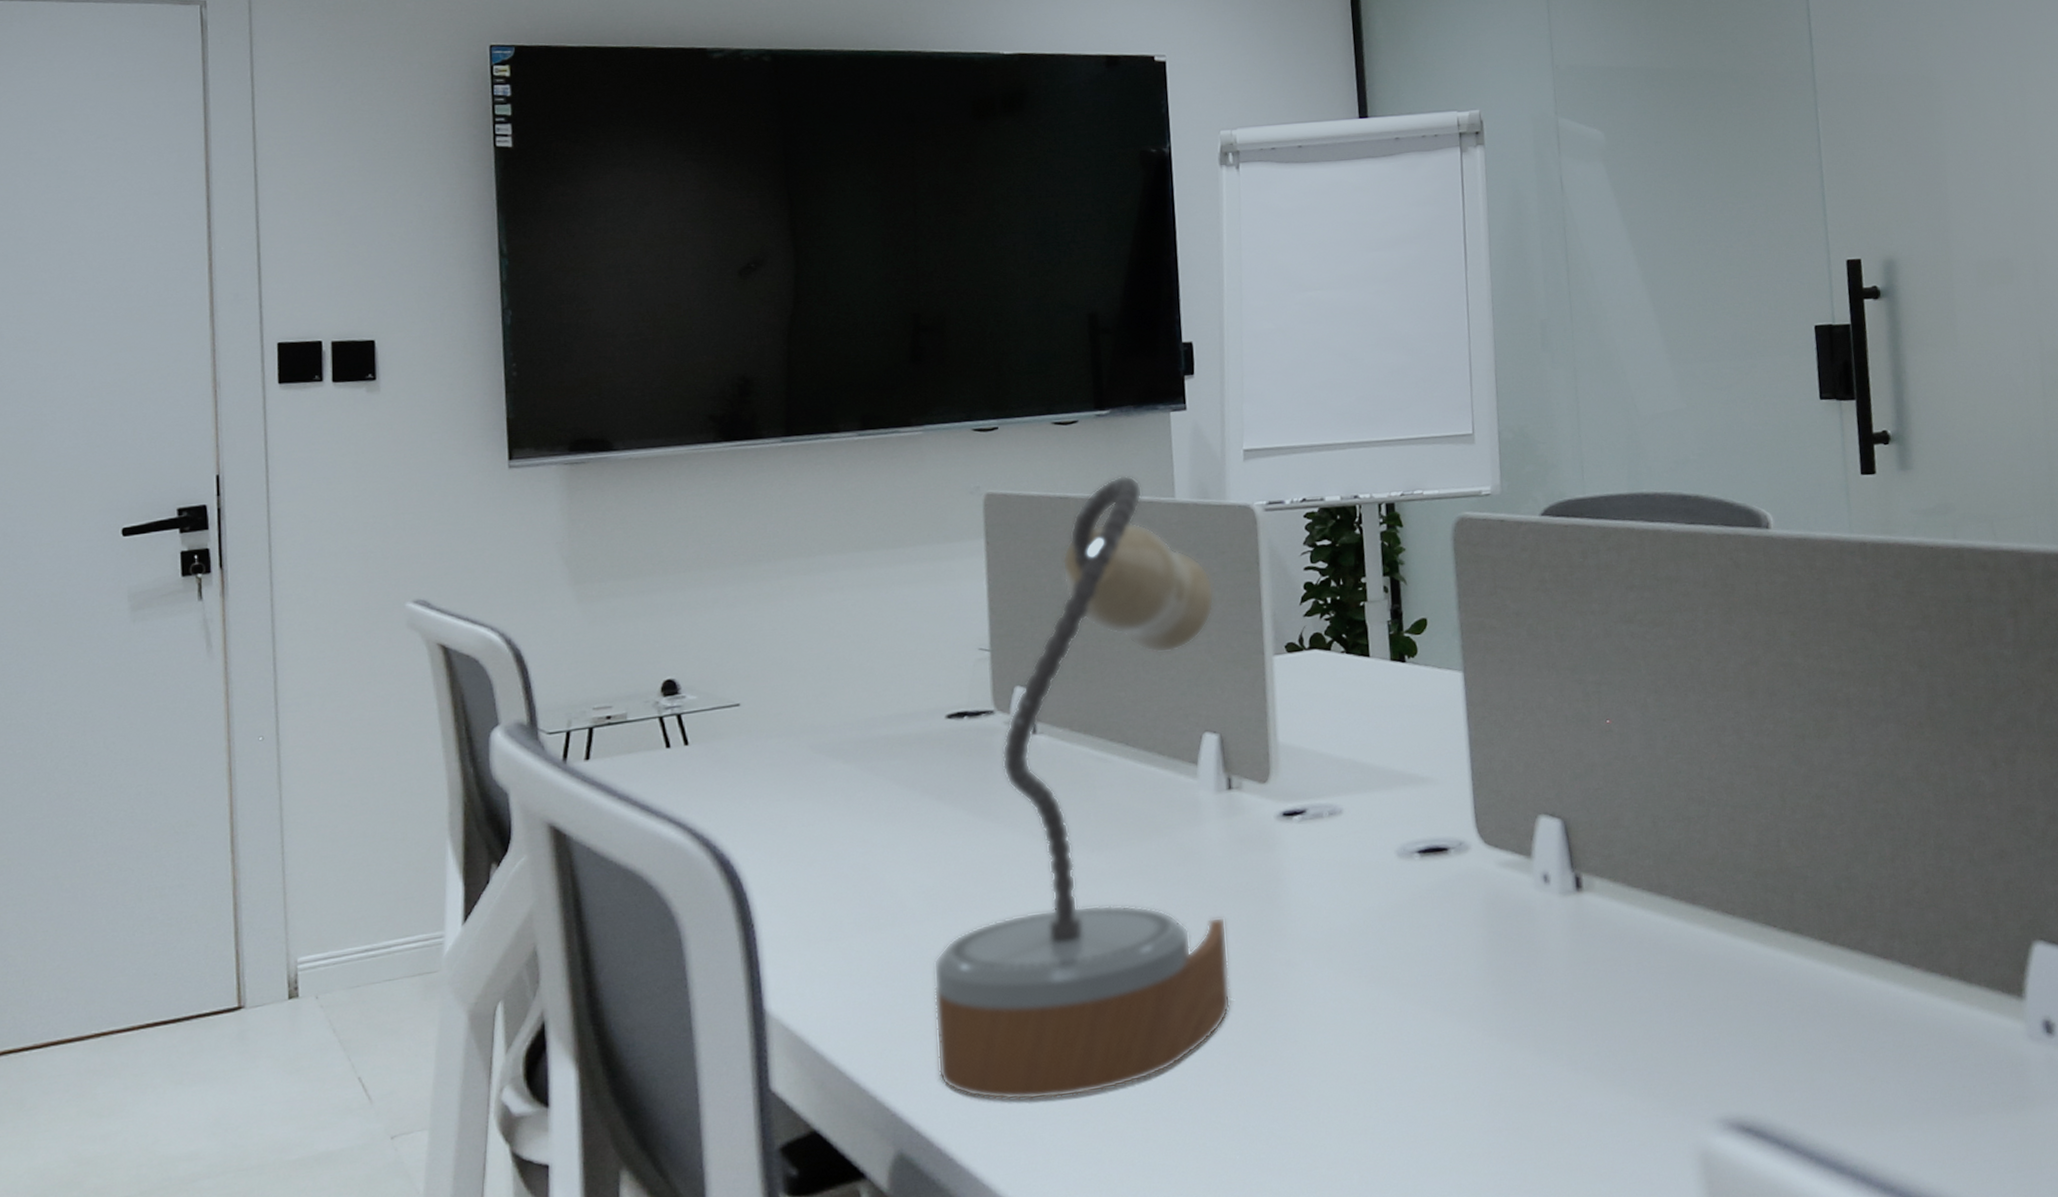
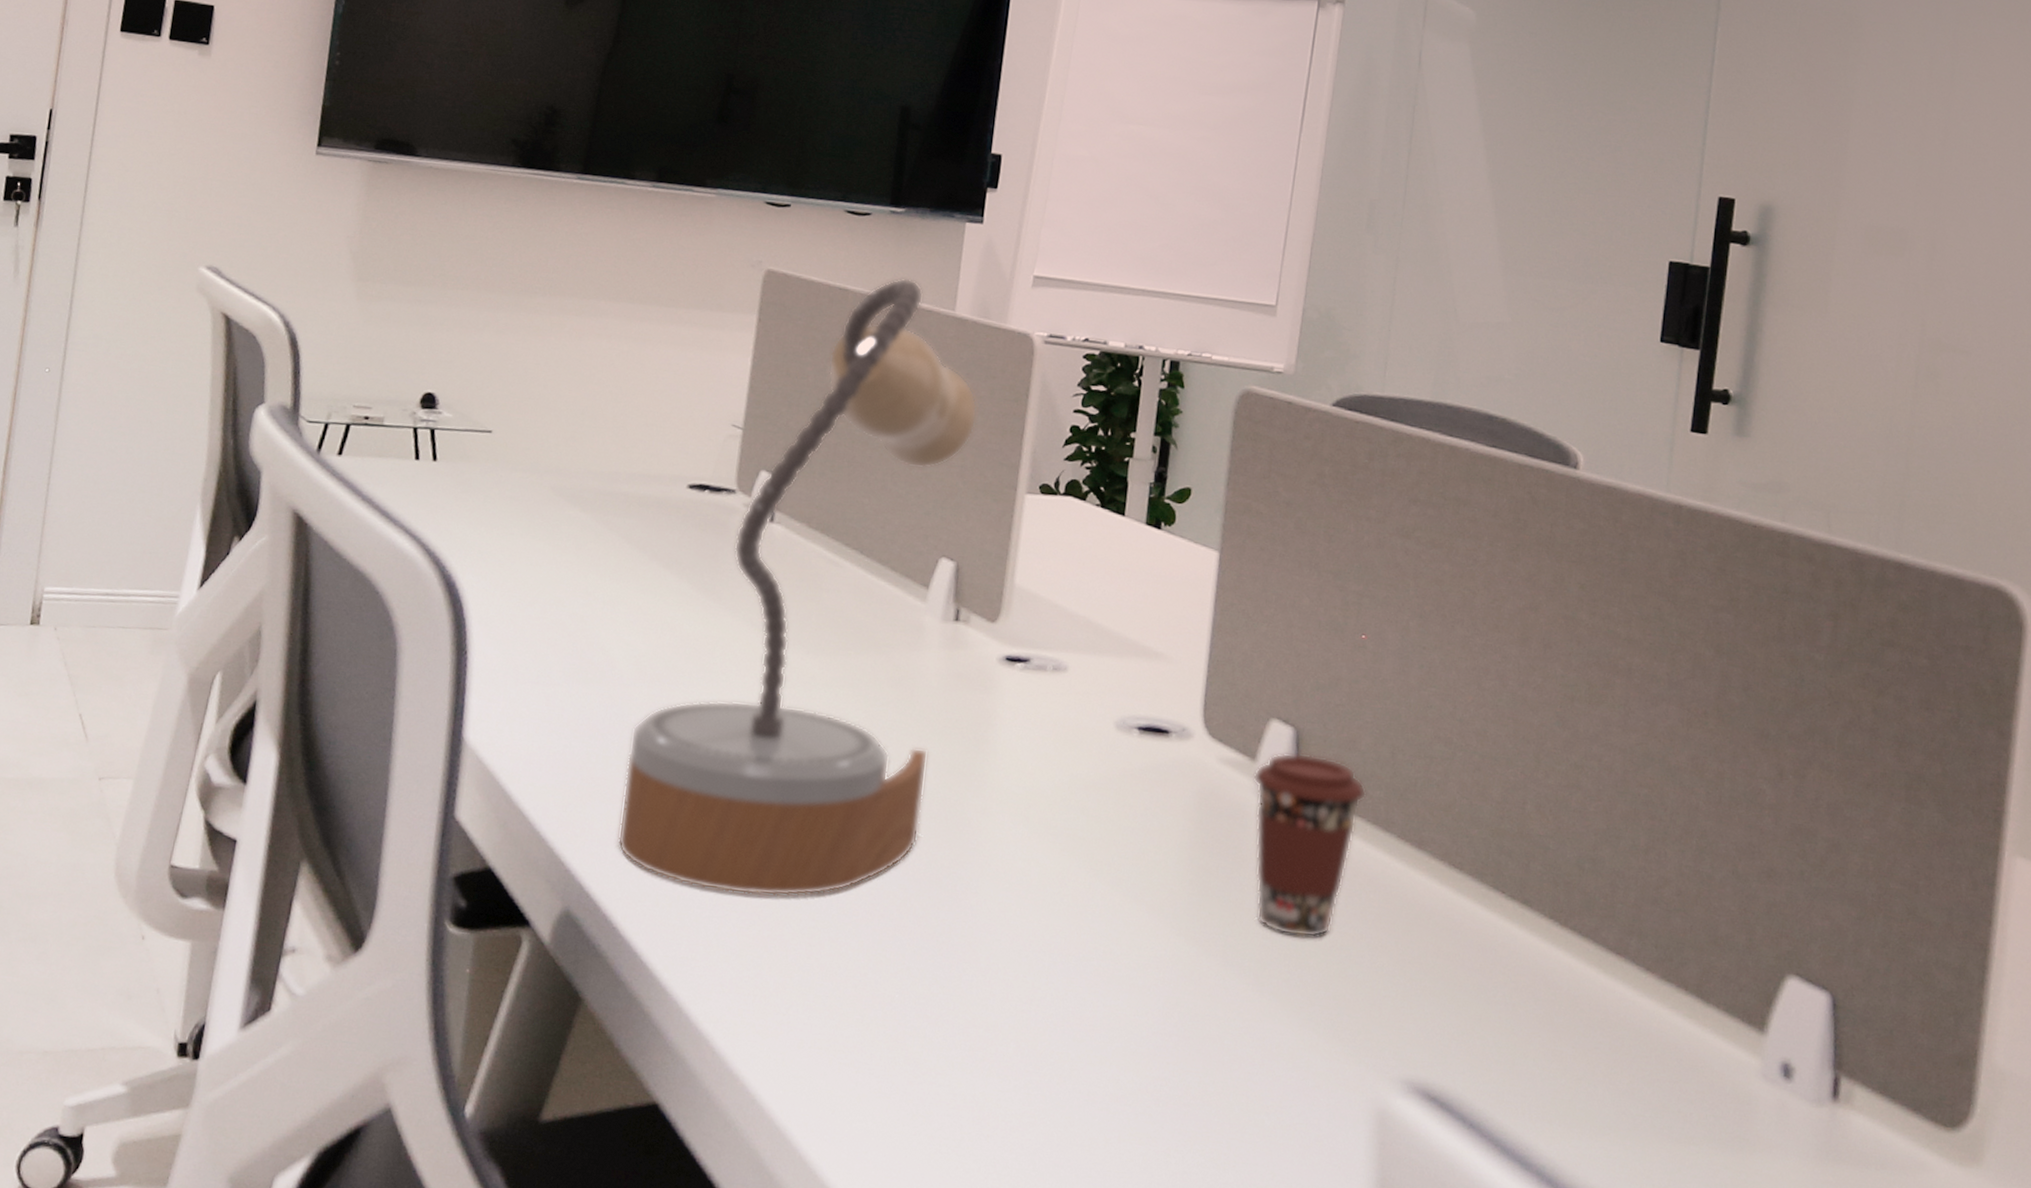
coffee cup: none [1532,839,1638,1012] -> present [1253,752,1367,938]

